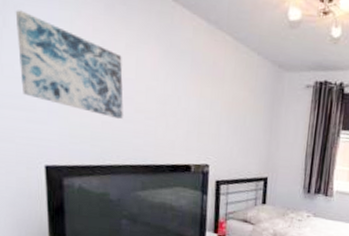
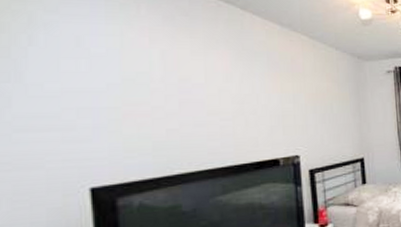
wall art: present [15,10,123,120] -> none [45,27,193,125]

